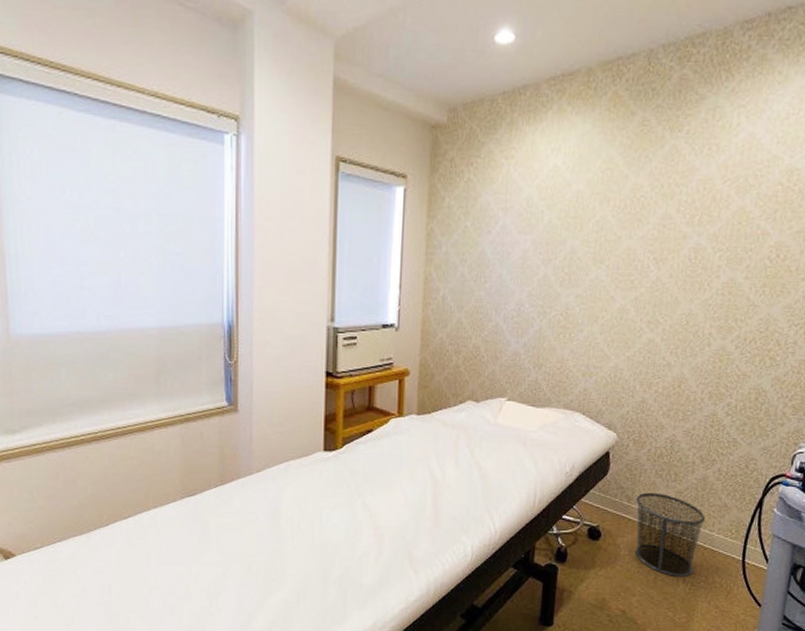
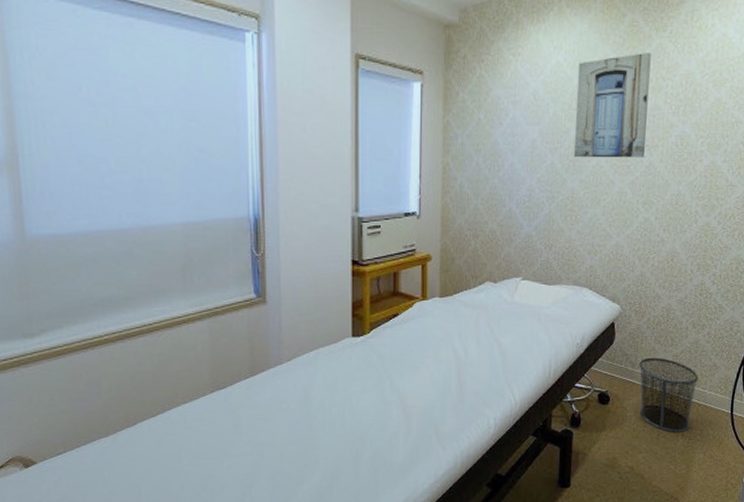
wall art: none [570,155,664,273] -> present [574,53,651,158]

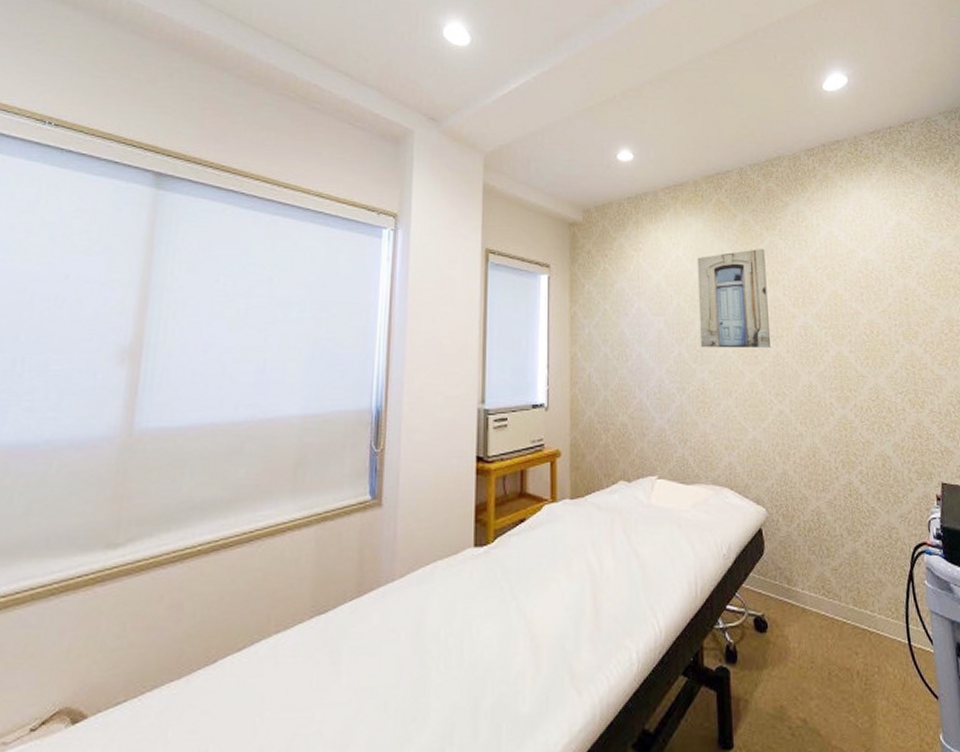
waste bin: present [639,357,699,433] -> none [795,571,865,670]

